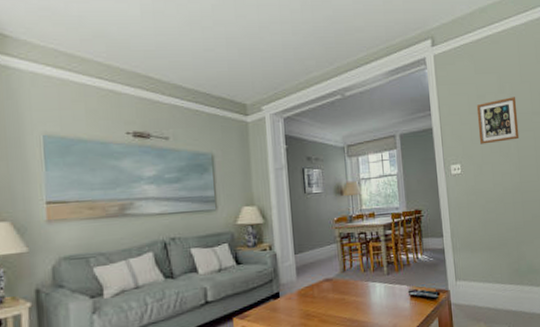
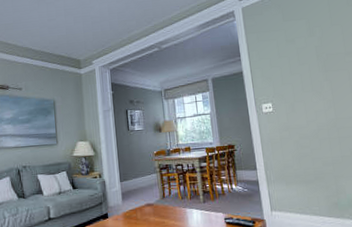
picture frame: present [476,97,520,144] -> none [286,39,333,85]

